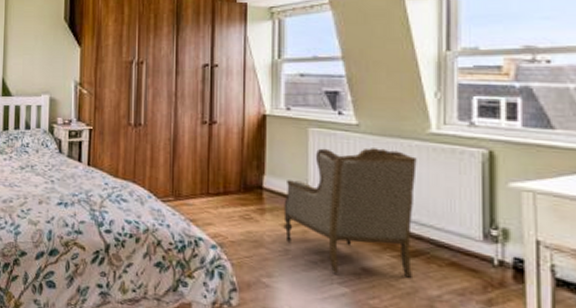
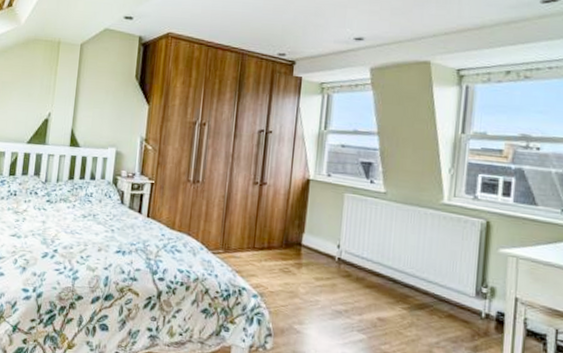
armchair: present [283,148,417,278] -> none [316,212,430,327]

